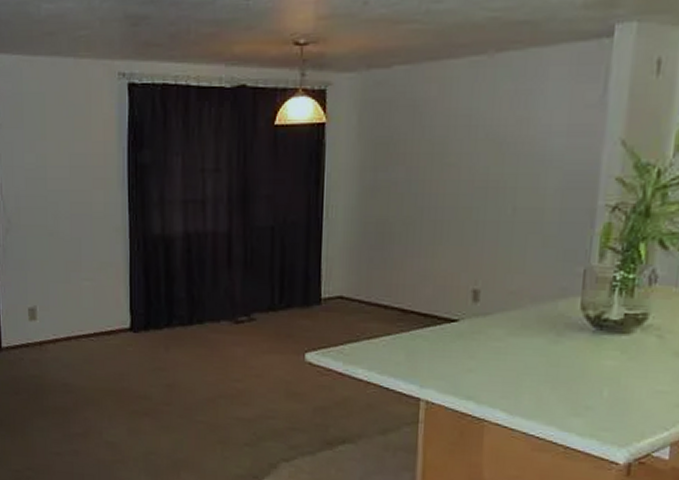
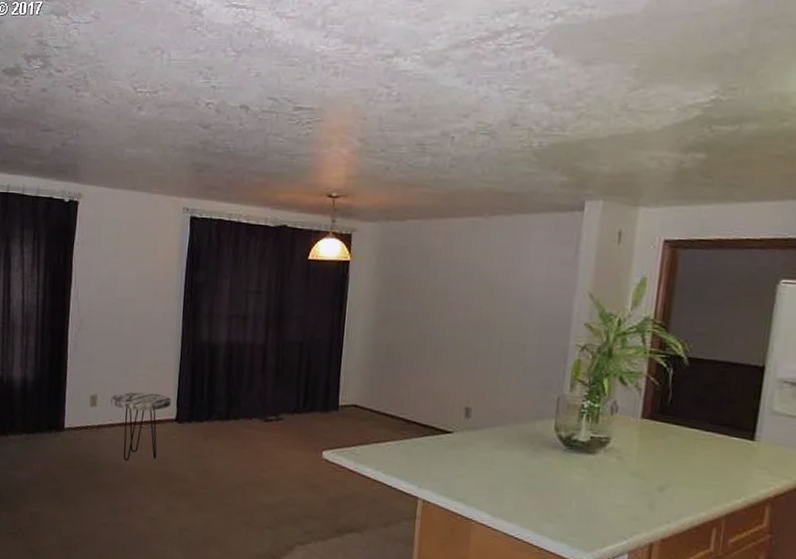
side table: none [52,299,123,380] -> present [110,392,171,461]

